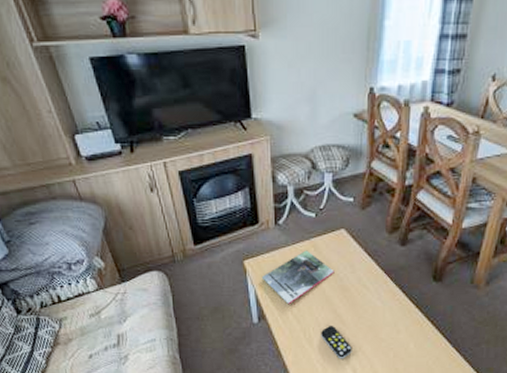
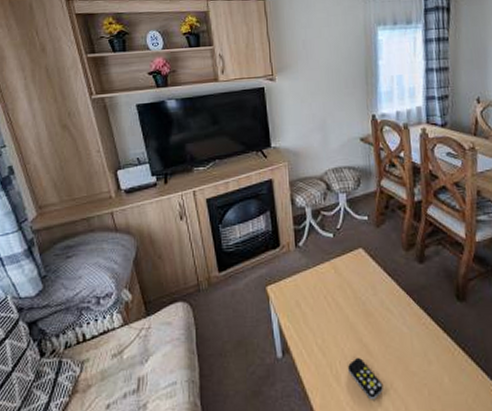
magazine: present [261,250,334,305] -> none [284,272,356,335]

